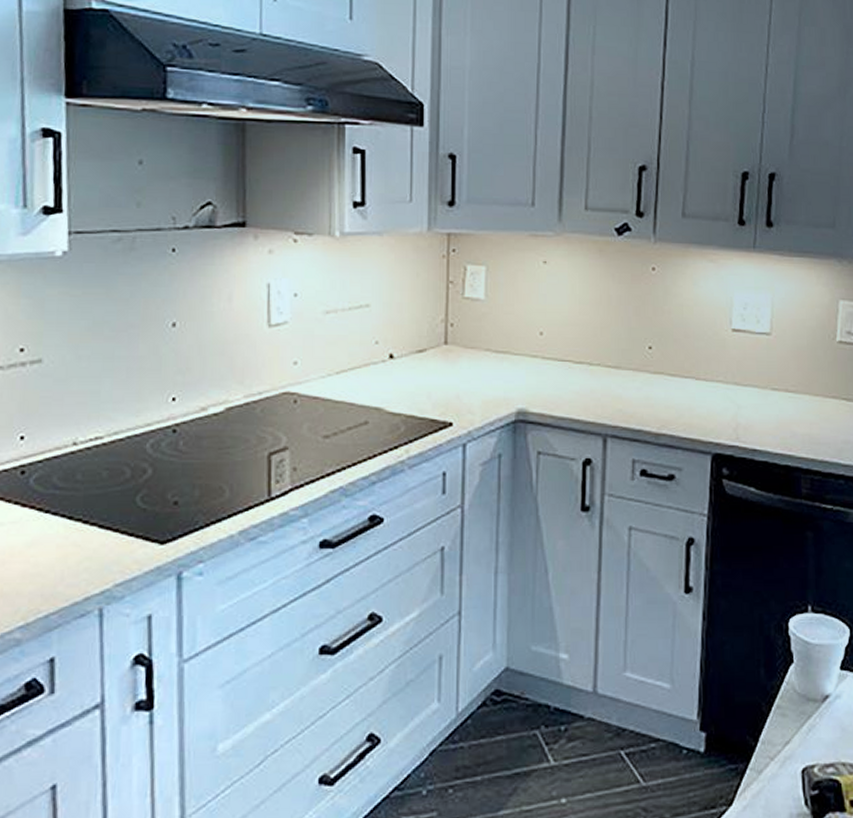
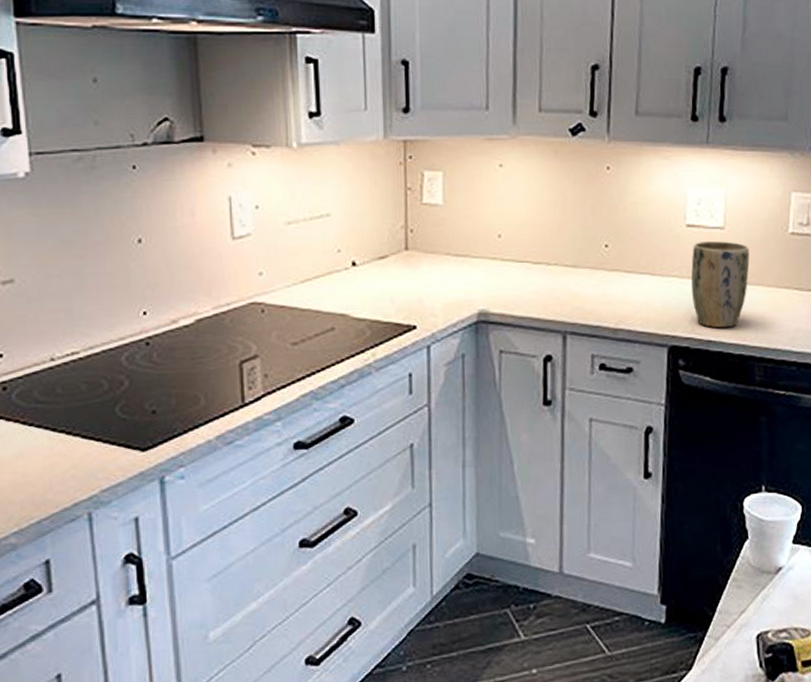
plant pot: none [736,346,796,437] -> present [691,240,750,328]

